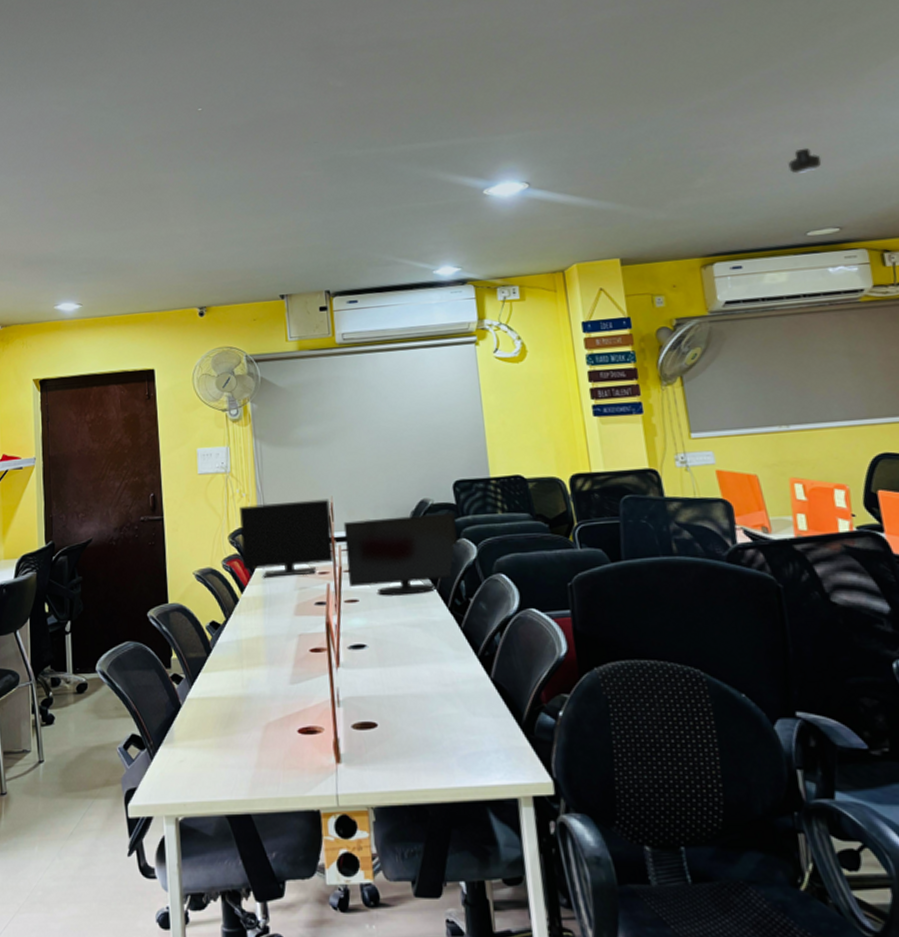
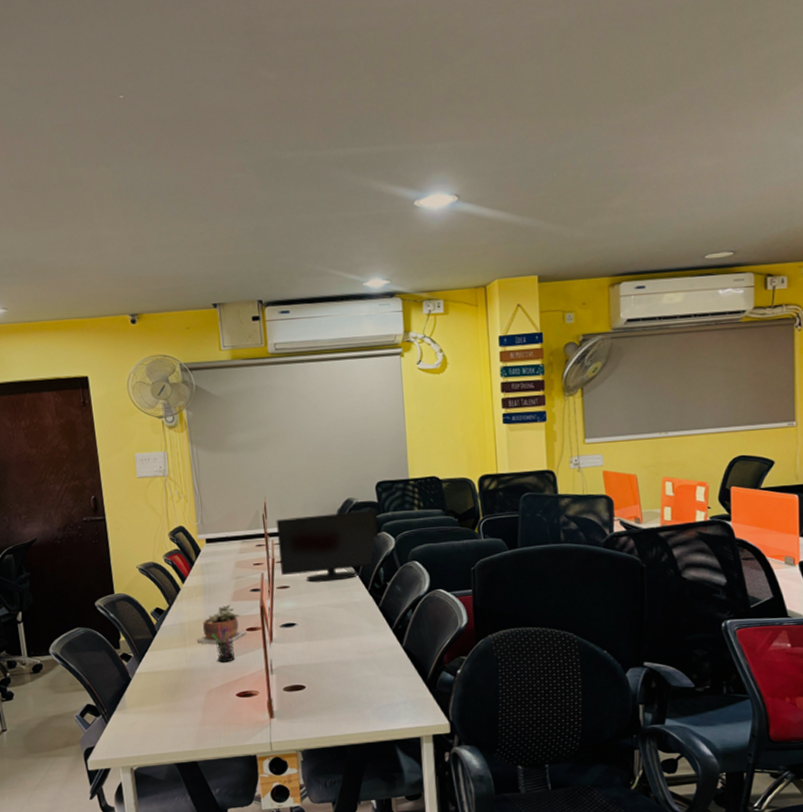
monitor: present [238,499,334,578] -> none [177,499,267,570]
succulent plant: none [256,619,310,667] -> present [197,604,247,644]
pen holder: none [271,644,298,690] -> present [211,625,236,663]
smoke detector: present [788,147,822,174] -> none [697,171,727,197]

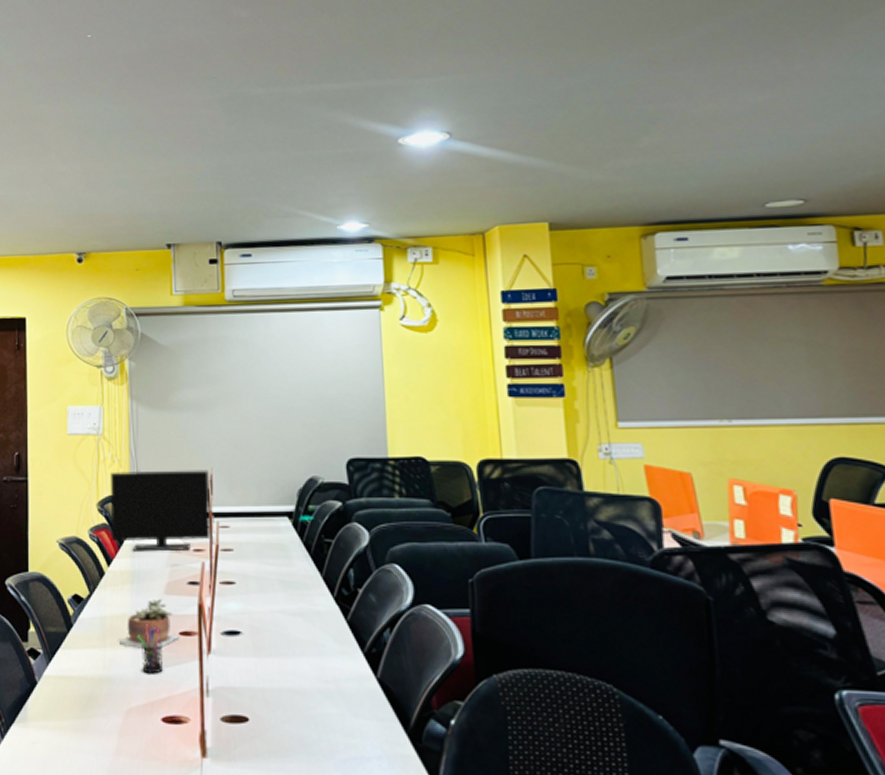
monitor: none [177,499,267,570] -> present [109,470,211,552]
monitor: present [276,509,380,583] -> none [223,493,350,581]

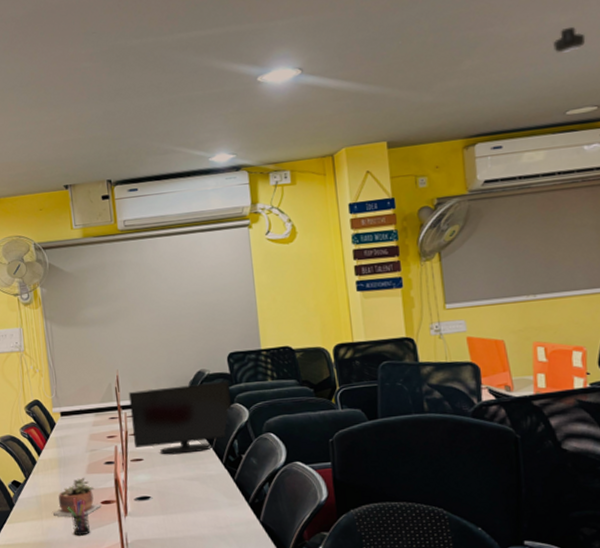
monitor: present [109,470,211,552] -> none [33,372,121,443]
monitor: none [223,493,350,581] -> present [128,380,233,455]
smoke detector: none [748,107,788,137] -> present [553,26,586,54]

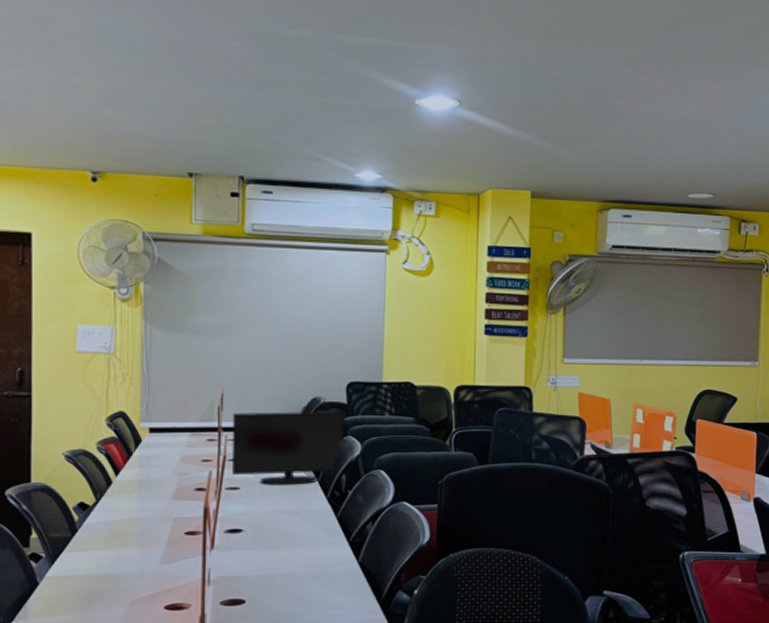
succulent plant: present [53,477,102,517] -> none [125,503,185,548]
pen holder: present [67,498,91,536] -> none [143,526,169,570]
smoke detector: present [553,26,586,54] -> none [685,117,712,140]

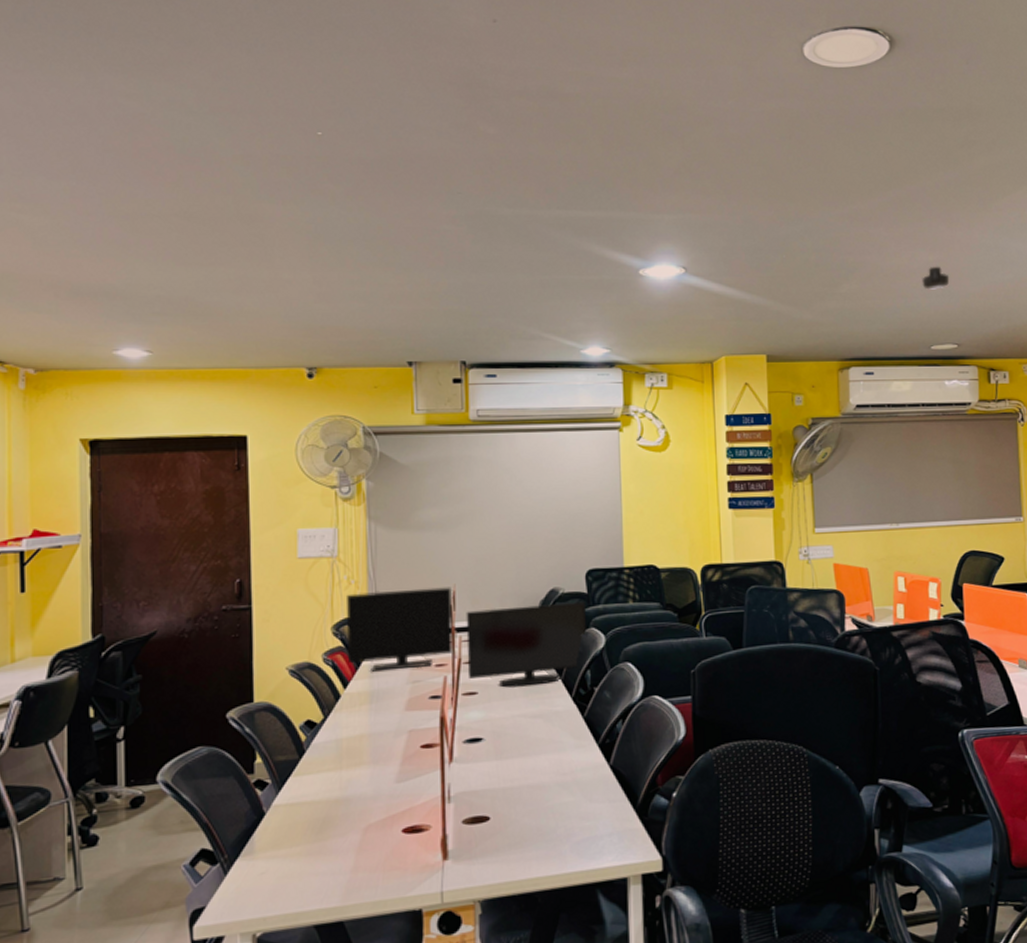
monitor: none [120,388,221,462] -> present [345,587,453,672]
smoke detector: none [685,117,712,140] -> present [922,266,950,290]

